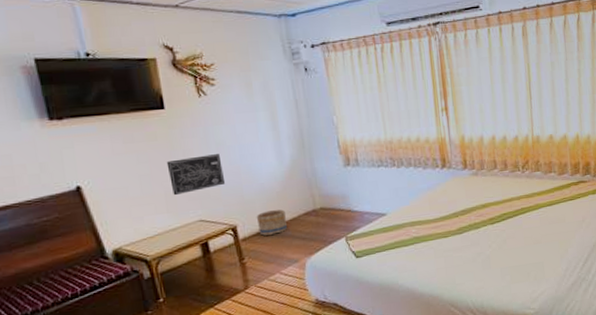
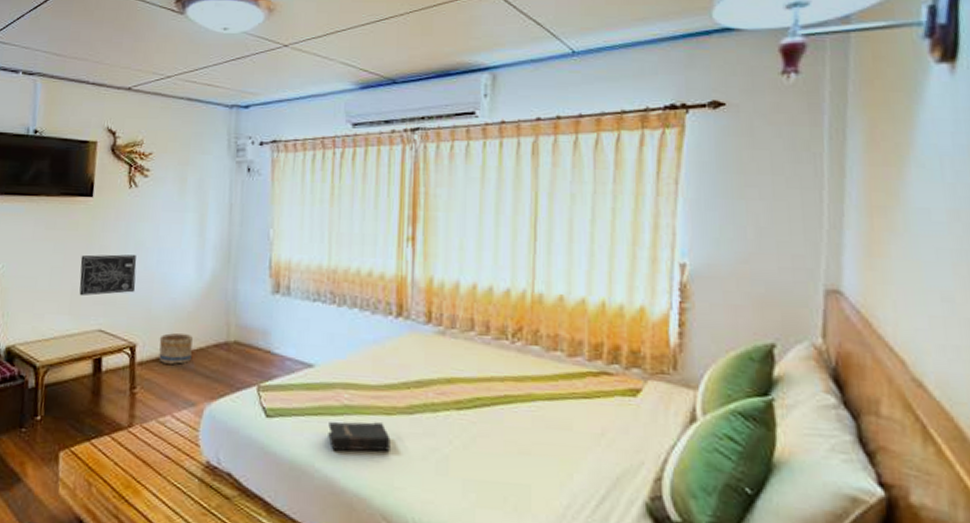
hardback book: none [404,244,450,270] -> present [328,422,391,452]

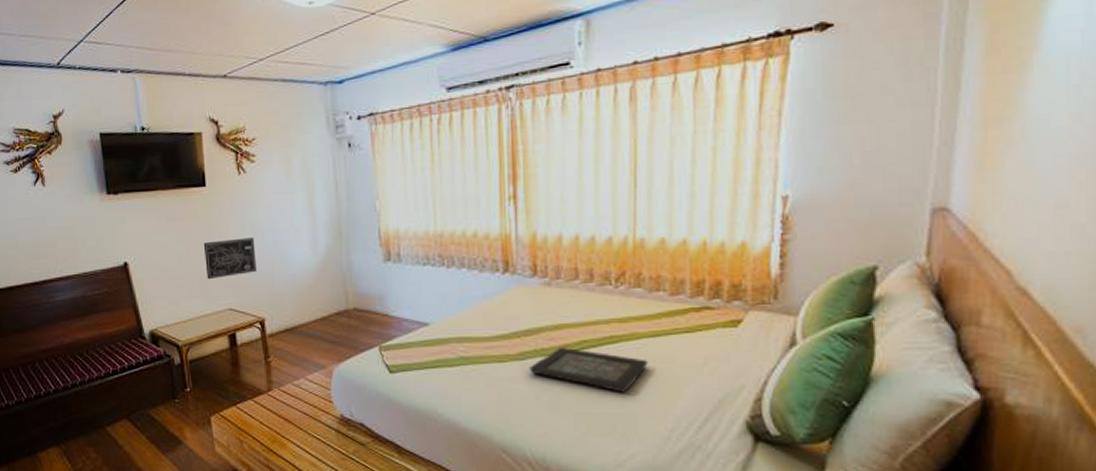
basket: present [159,333,193,364] -> none [285,306,317,333]
hardback book: present [328,422,391,452] -> none [447,370,505,397]
decorative tray: none [418,402,543,460] -> present [529,347,648,393]

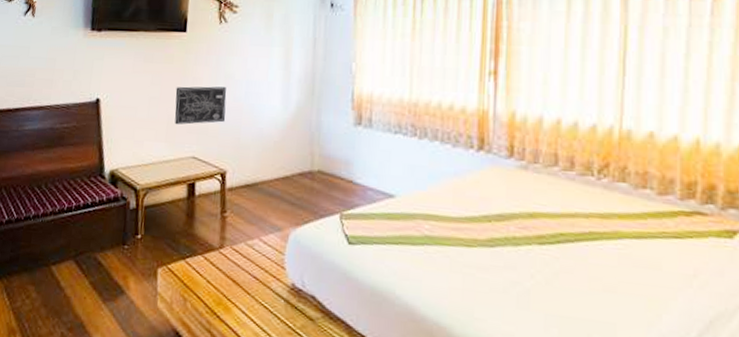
decorative tray: present [529,347,648,393] -> none [498,237,630,298]

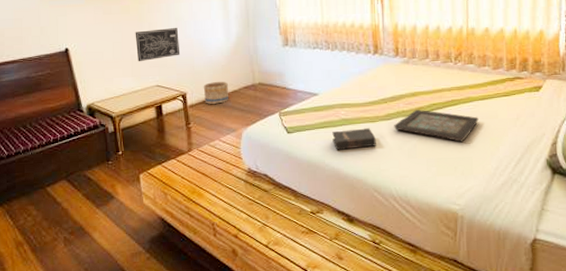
basket: none [247,161,279,191] -> present [203,82,229,104]
hardback book: none [408,251,471,282] -> present [332,128,376,150]
decorative tray: none [498,237,630,298] -> present [394,109,479,142]

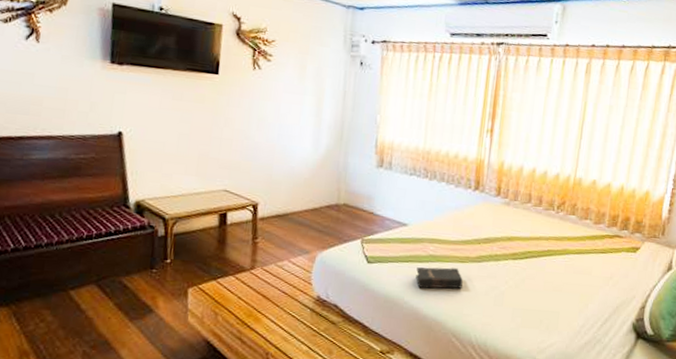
wall art: present [135,28,181,62] -> none [206,125,260,161]
basket: present [203,82,229,104] -> none [278,195,308,220]
decorative tray: present [394,109,479,142] -> none [484,254,572,295]

